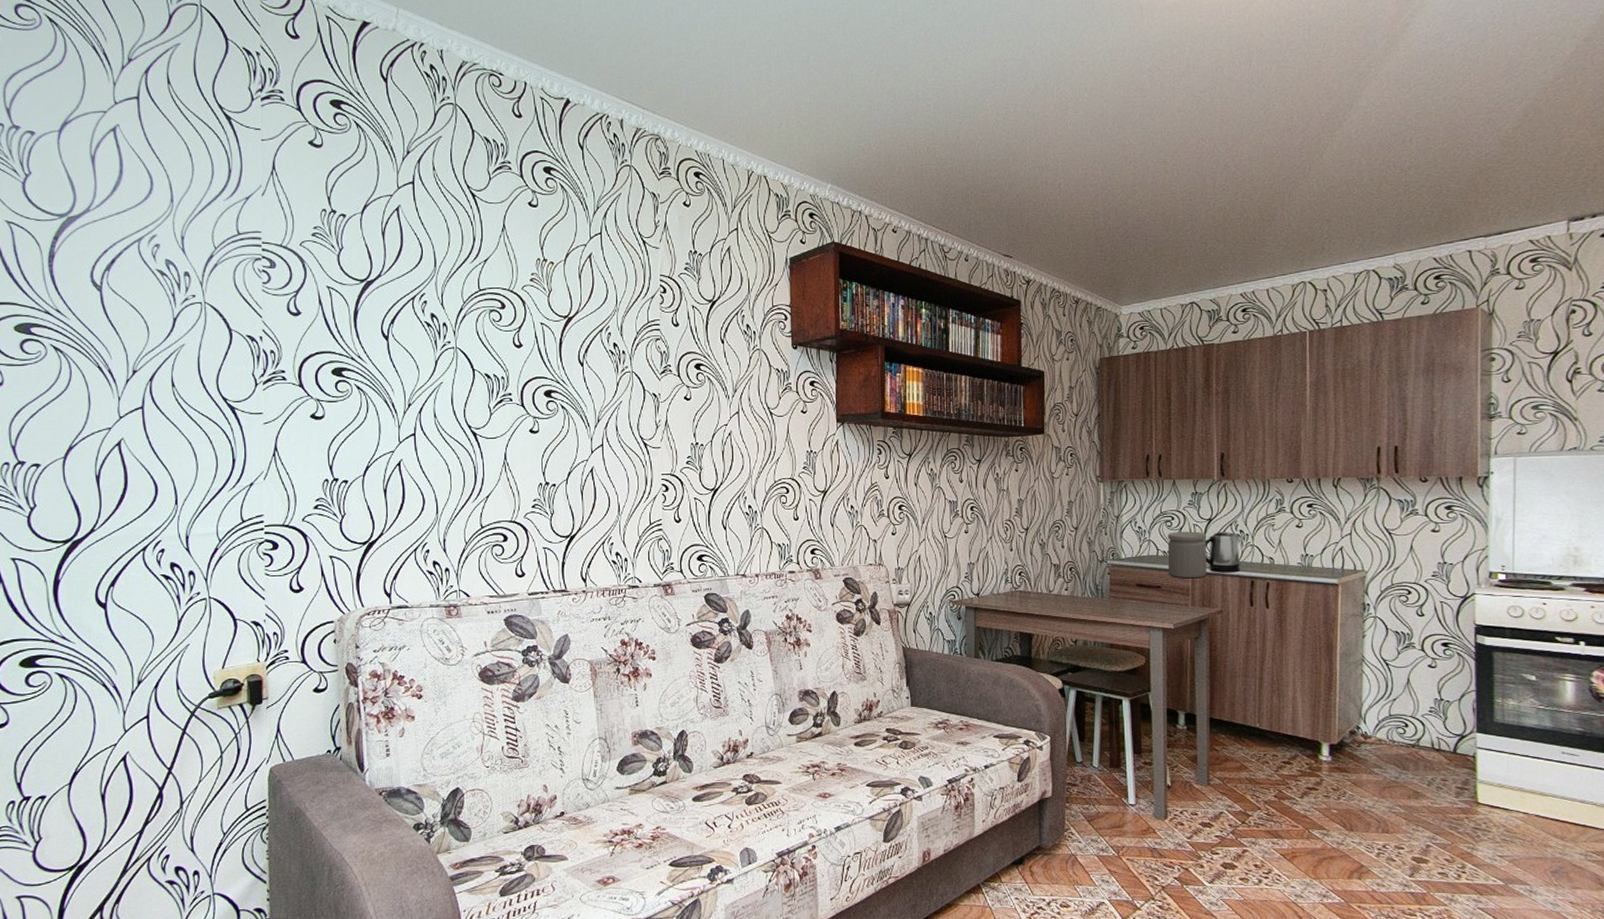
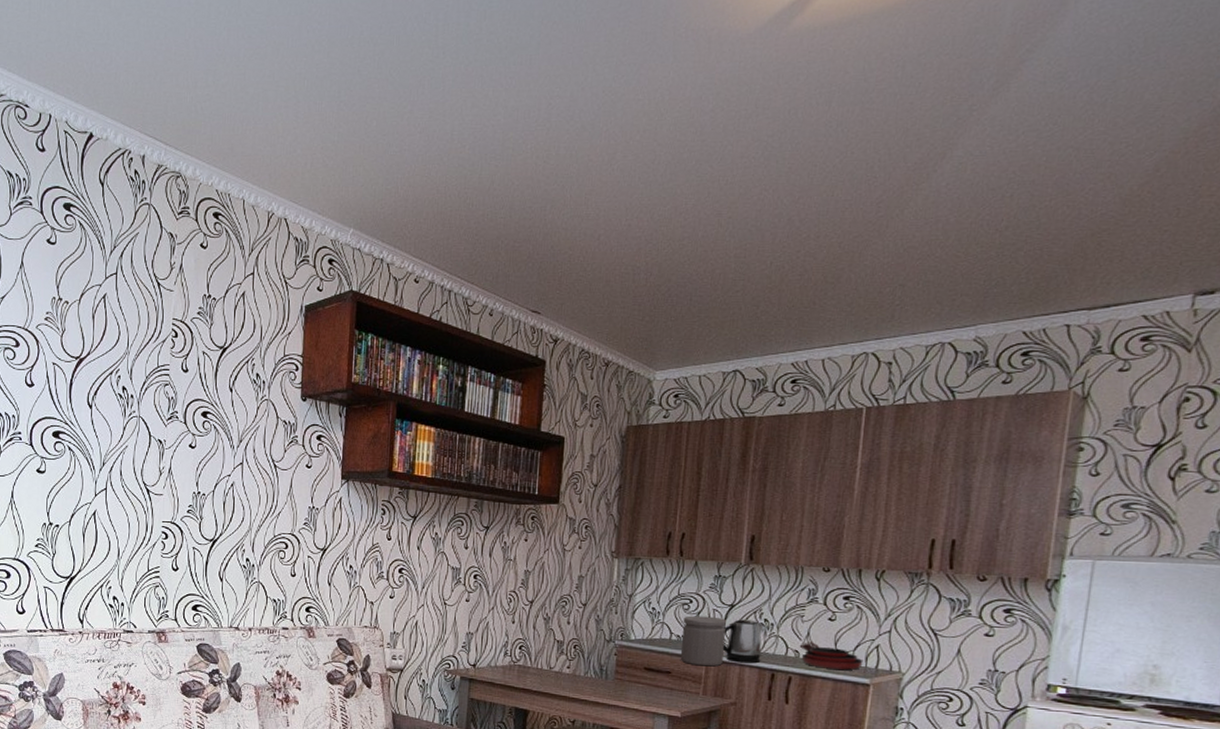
frying pan: none [1273,548,1330,572] -> present [799,642,863,670]

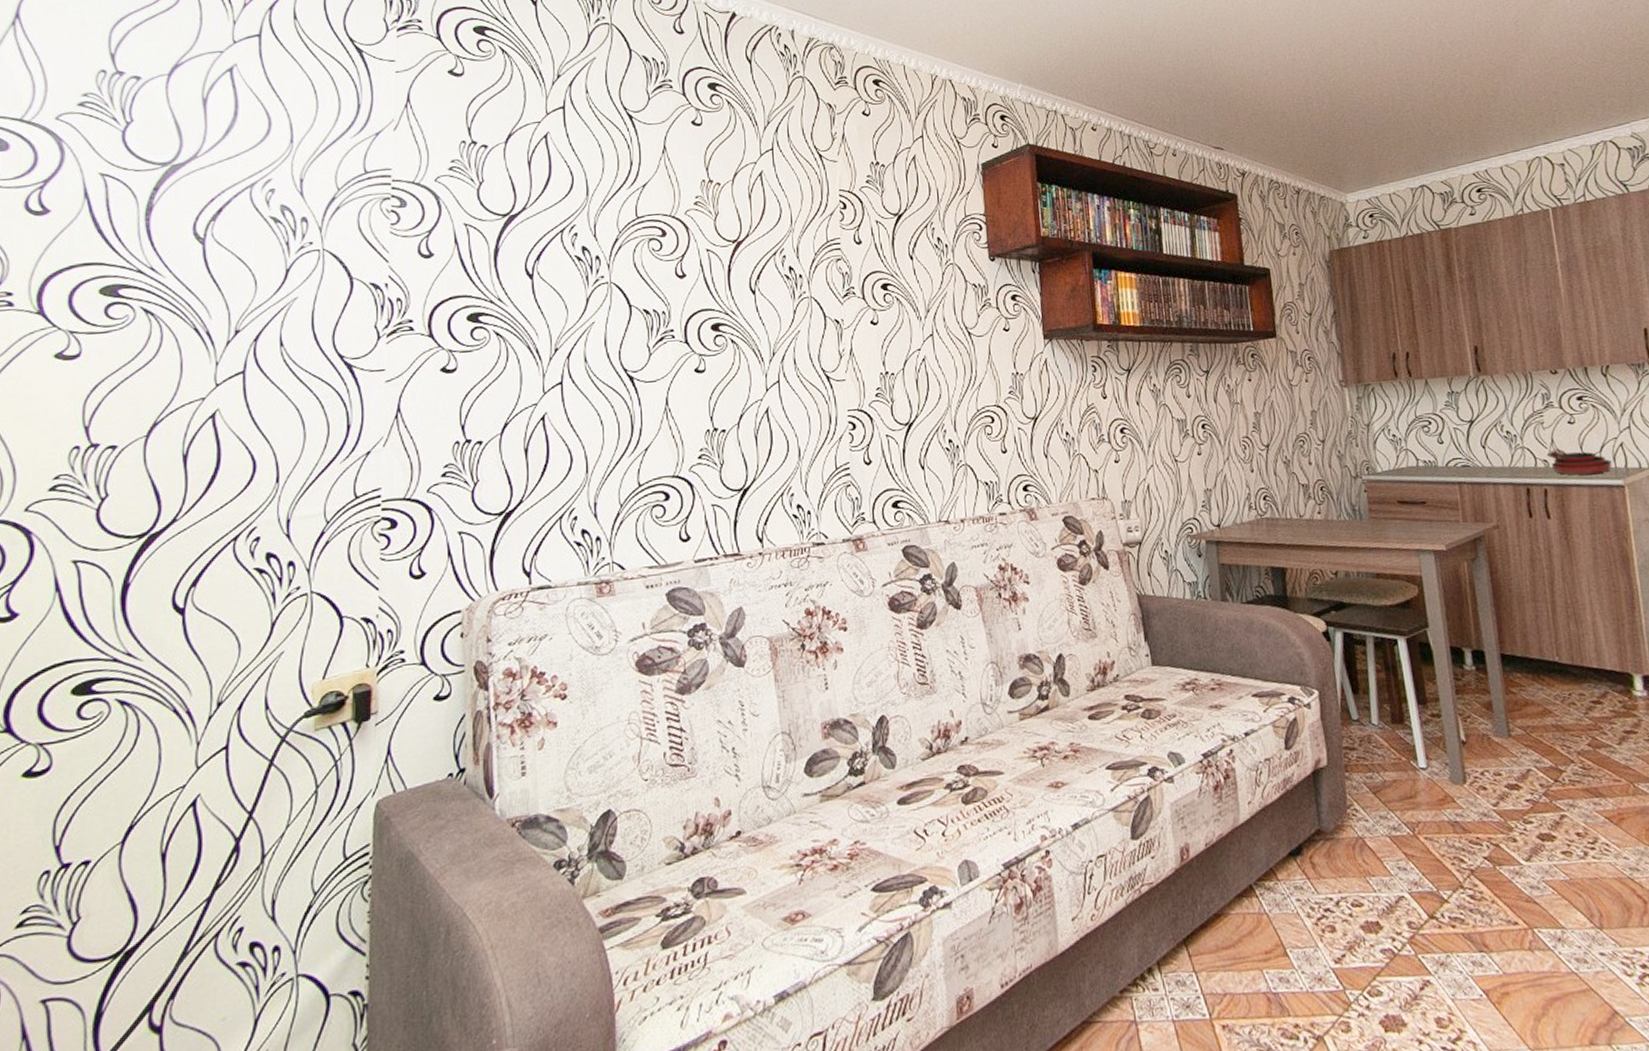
jar: present [681,615,726,667] -> none [1425,435,1476,491]
kettle: present [722,619,764,664] -> none [1467,433,1513,482]

